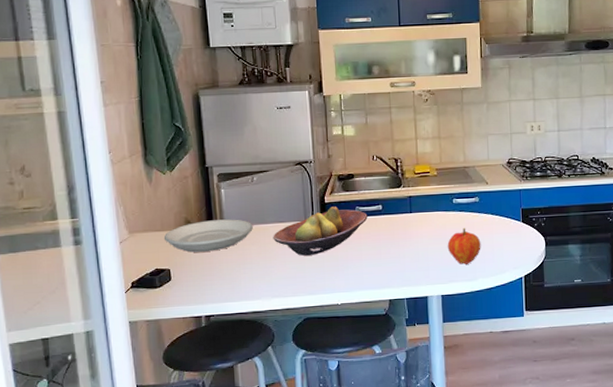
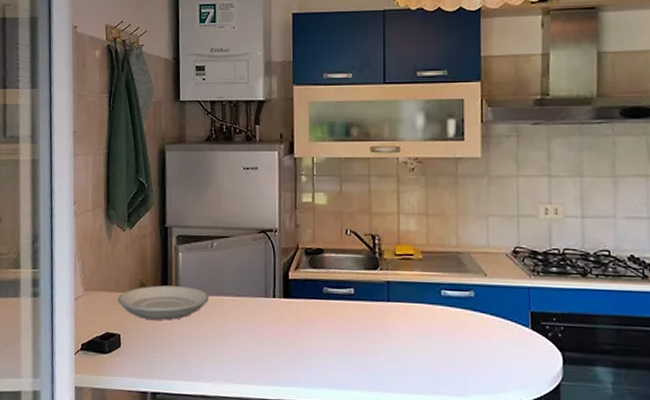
fruit bowl: present [273,207,368,256] -> none [229,284,337,339]
fruit: present [447,228,481,265] -> none [432,328,476,374]

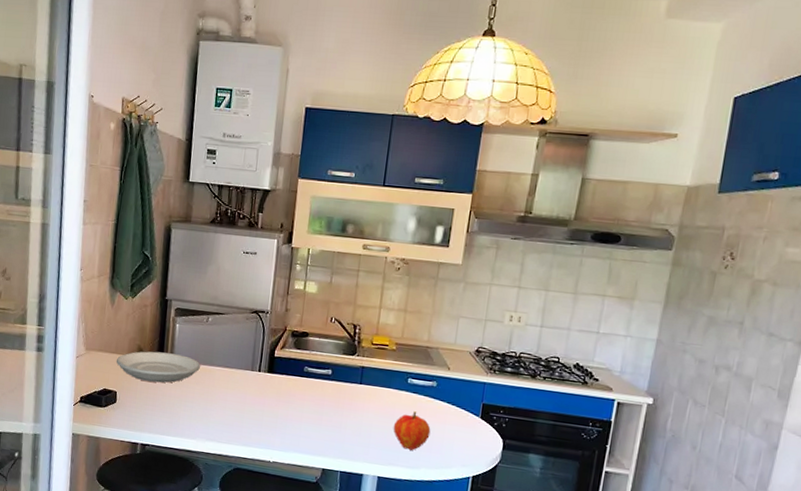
fruit: none [432,328,476,374] -> present [393,411,431,450]

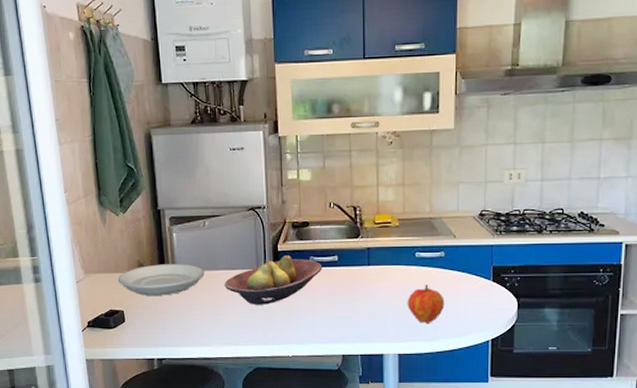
fruit bowl: none [217,362,315,407] -> present [224,255,322,305]

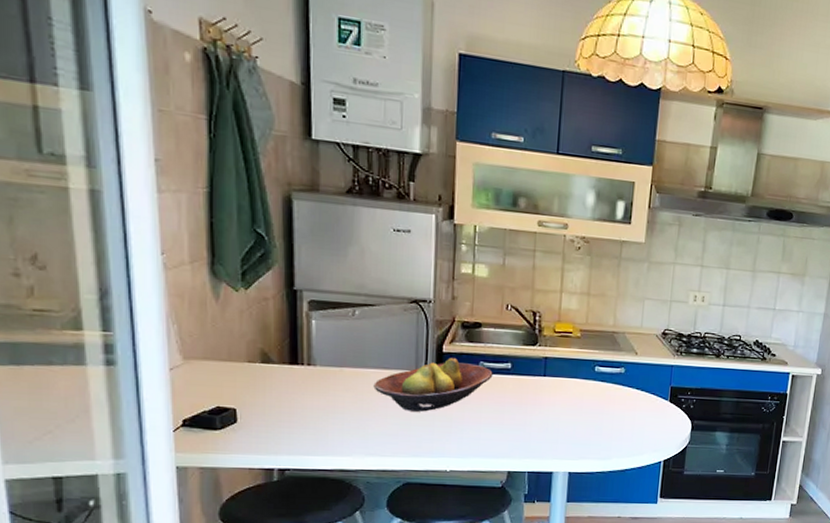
plate: present [117,264,204,295] -> none [230,355,349,393]
fruit: present [407,284,445,323] -> none [582,400,621,441]

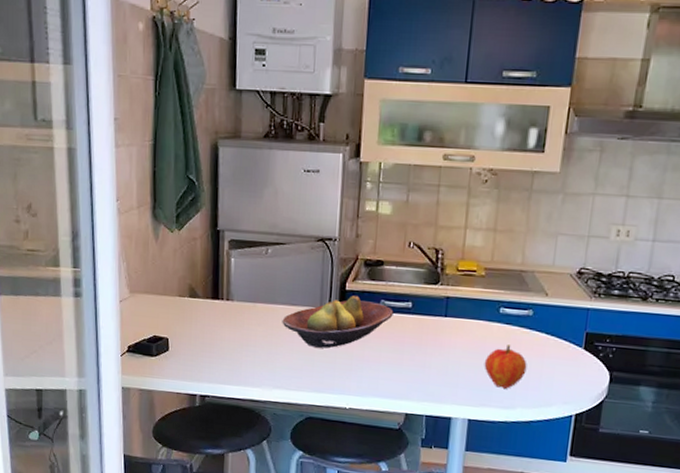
fruit: none [582,400,621,441] -> present [484,345,527,389]

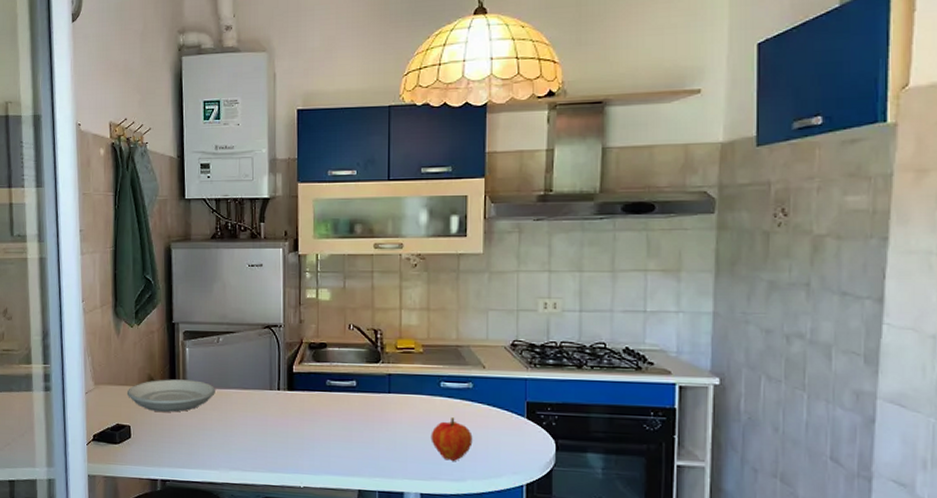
plate: none [165,290,262,326] -> present [126,379,215,412]
fruit bowl: present [282,296,394,349] -> none [235,377,339,429]

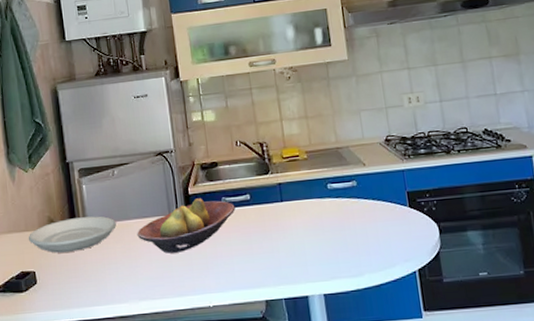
fruit bowl: none [235,377,339,429] -> present [137,198,236,254]
fruit: present [431,417,473,461] -> none [325,216,365,258]

